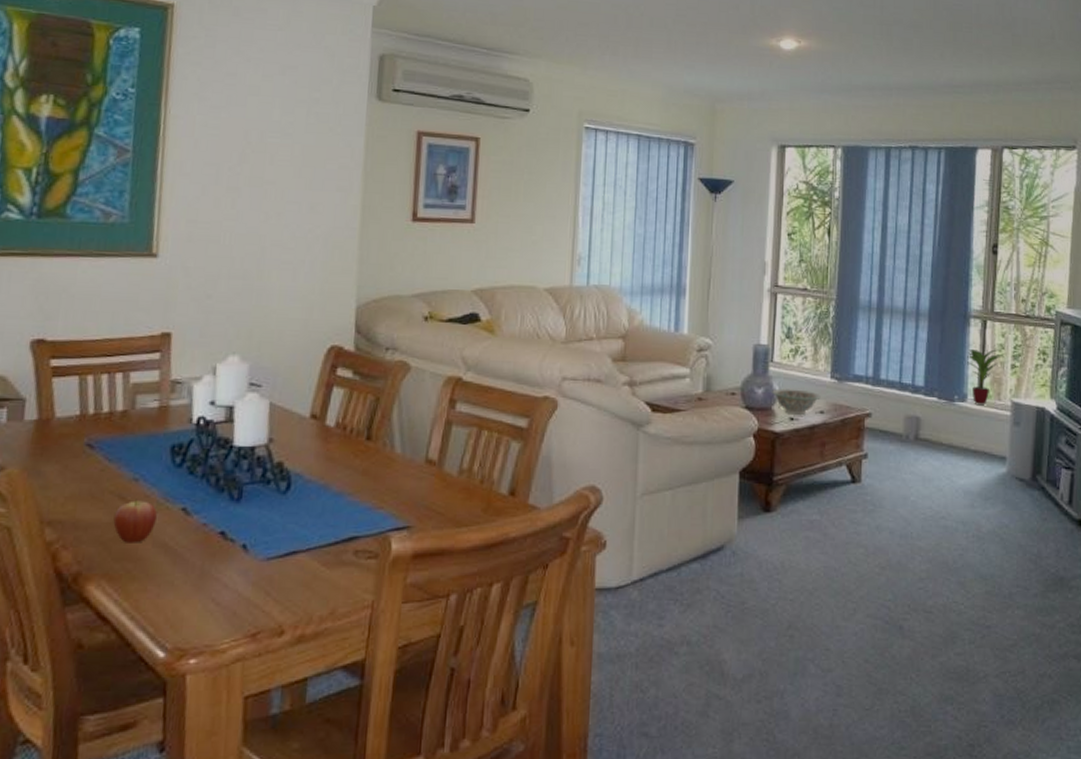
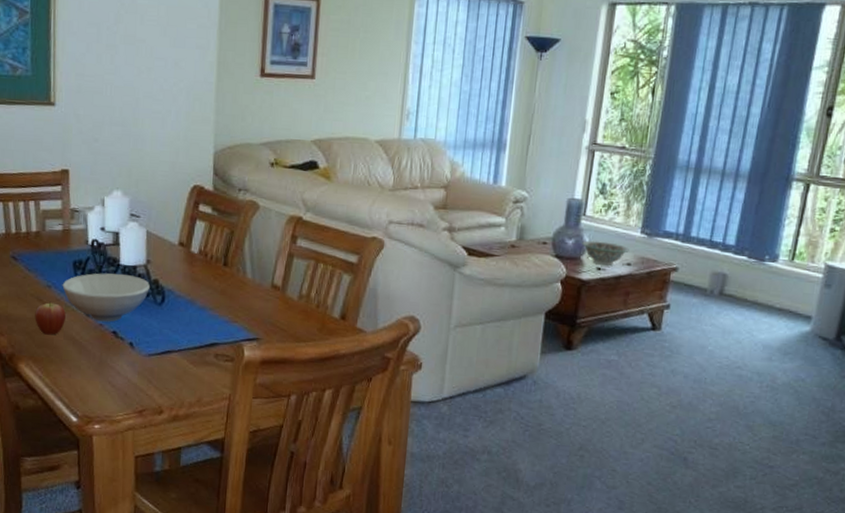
bowl: none [154,457,272,520] -> present [62,273,150,322]
potted plant: present [967,348,1004,406] -> none [783,212,824,267]

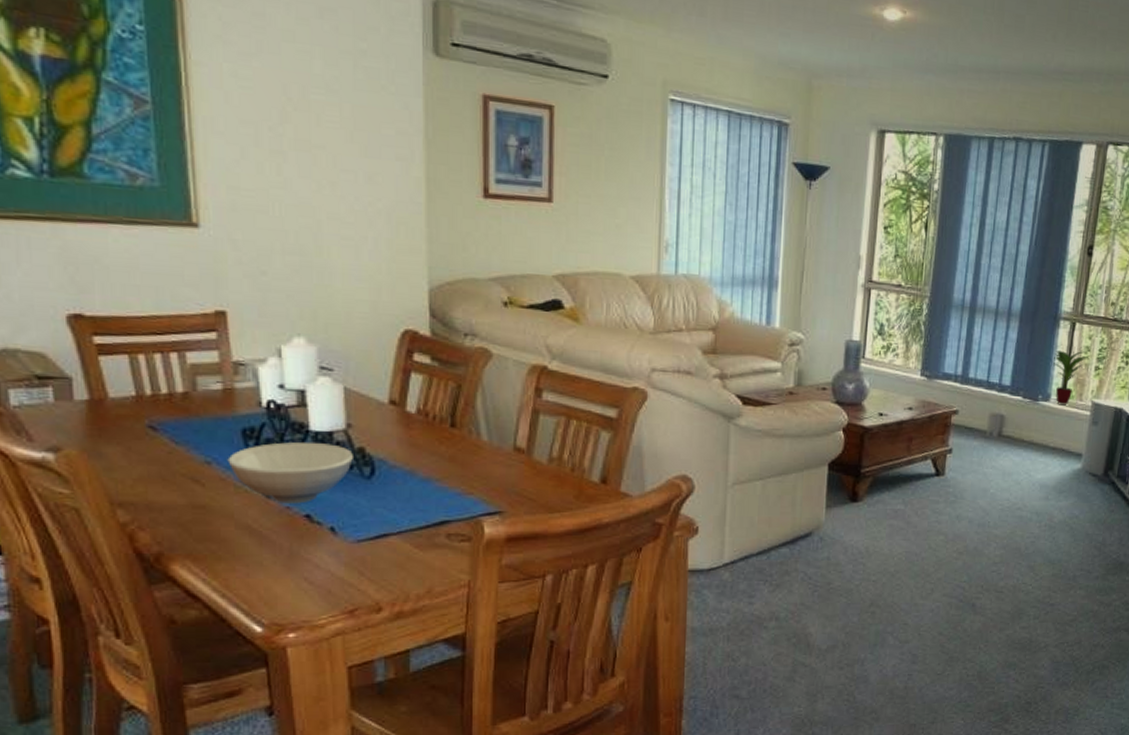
fruit: present [35,301,66,335] -> none [189,482,236,525]
decorative bowl: present [582,240,629,266] -> none [862,384,910,411]
potted plant: none [783,212,824,267] -> present [1053,350,1090,406]

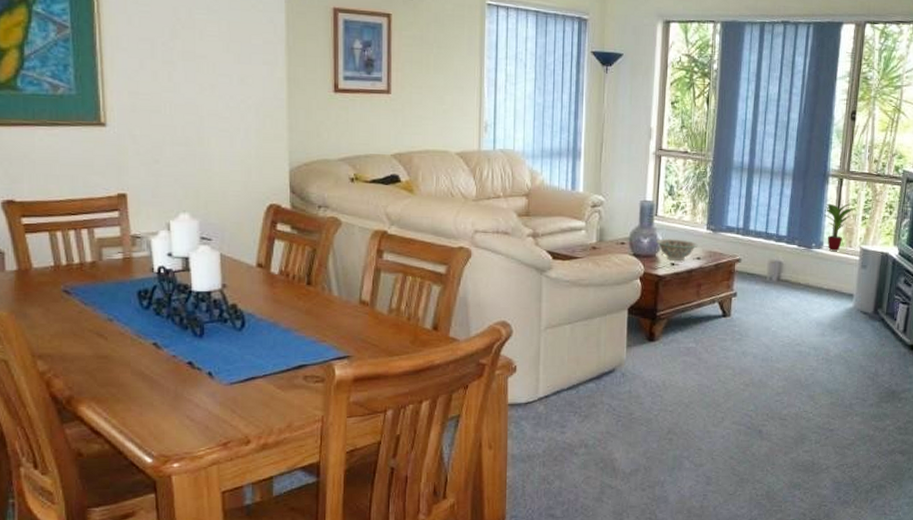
bowl: present [227,441,353,504] -> none [126,300,227,353]
decorative bowl: none [862,384,910,411] -> present [656,238,698,261]

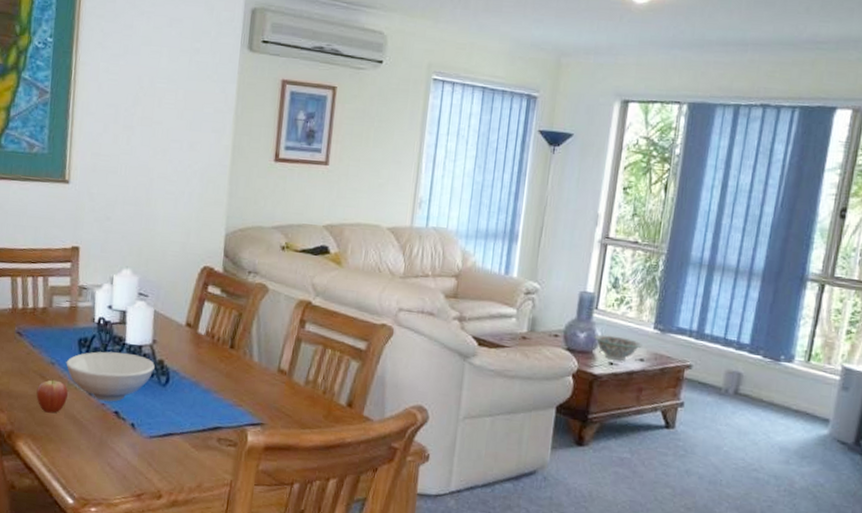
fruit: none [95,336,132,372] -> present [36,379,68,413]
bowl: none [126,300,227,353] -> present [66,351,155,402]
potted plant: present [824,202,857,252] -> none [798,312,840,368]

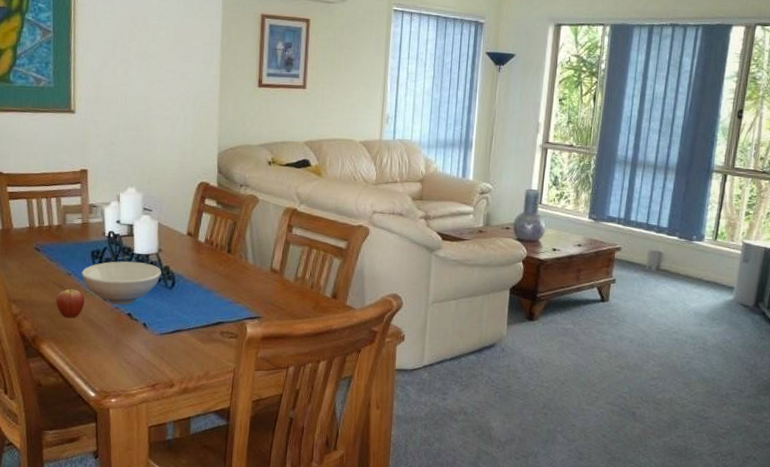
decorative bowl: present [594,334,642,361] -> none [539,225,579,247]

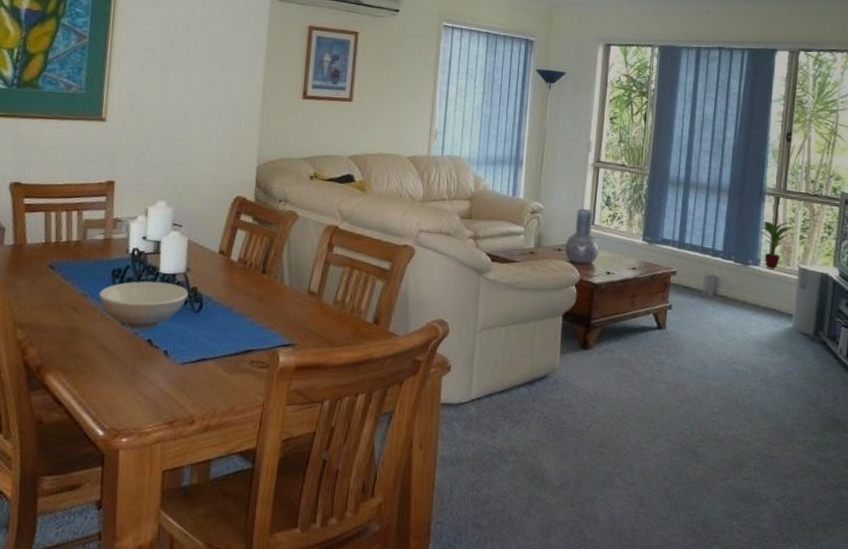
fruit: present [56,288,85,318] -> none [67,310,101,345]
potted plant: none [707,198,740,245] -> present [761,221,794,270]

